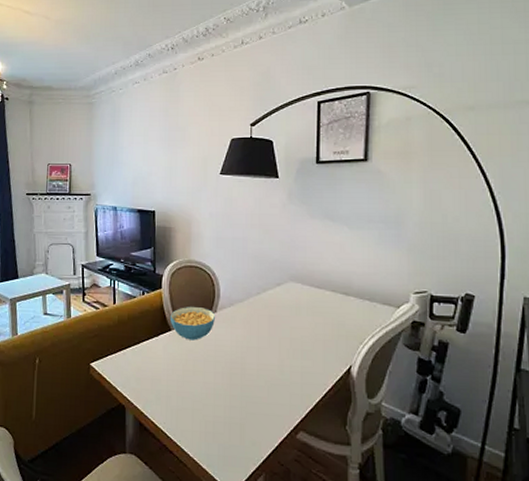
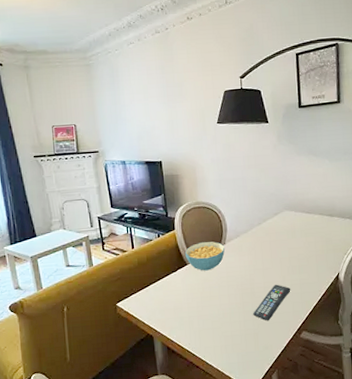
remote control: none [241,368,290,412] -> present [253,284,291,321]

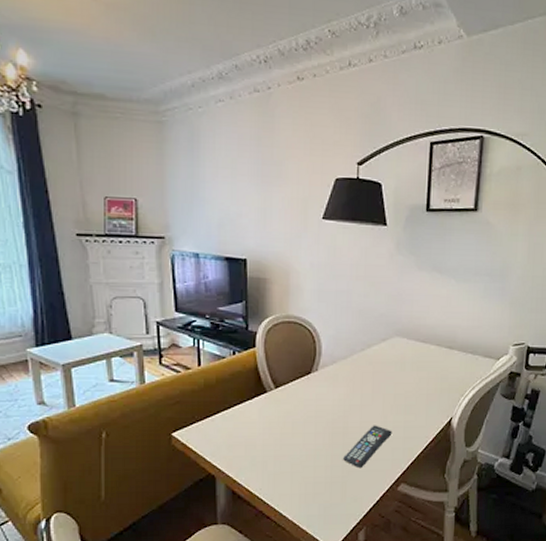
cereal bowl: present [184,241,225,271] -> none [265,366,317,402]

